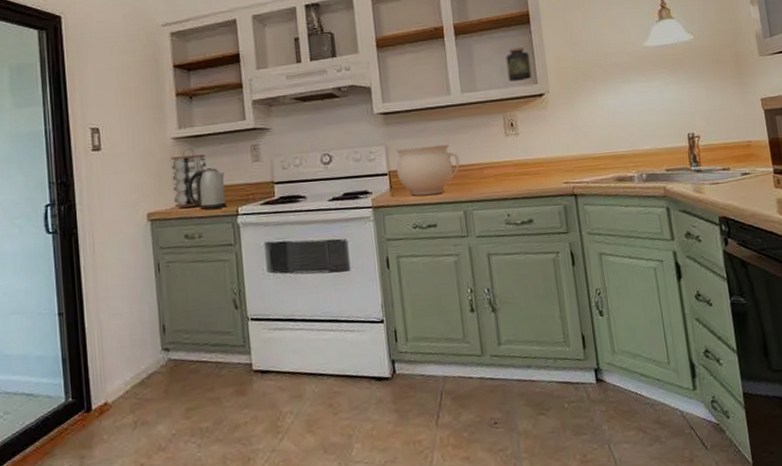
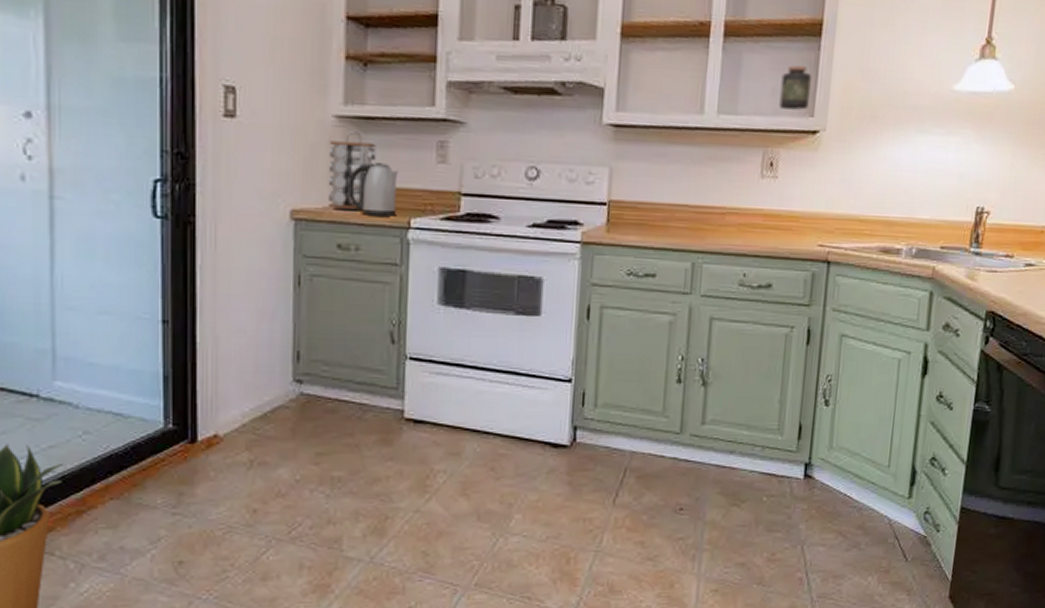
ceramic pot: present [395,144,460,196] -> none [618,173,699,238]

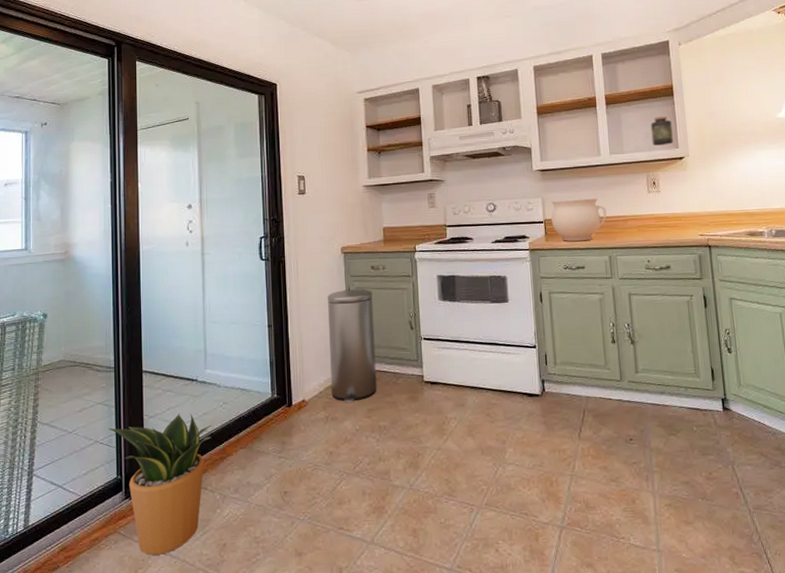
pedal bin: none [260,276,336,443] -> present [327,289,377,403]
spice rack: present [327,131,376,211] -> none [361,194,391,245]
kettle: present [349,163,398,216] -> none [375,212,407,246]
ceramic pot: none [618,173,699,238] -> present [551,198,607,242]

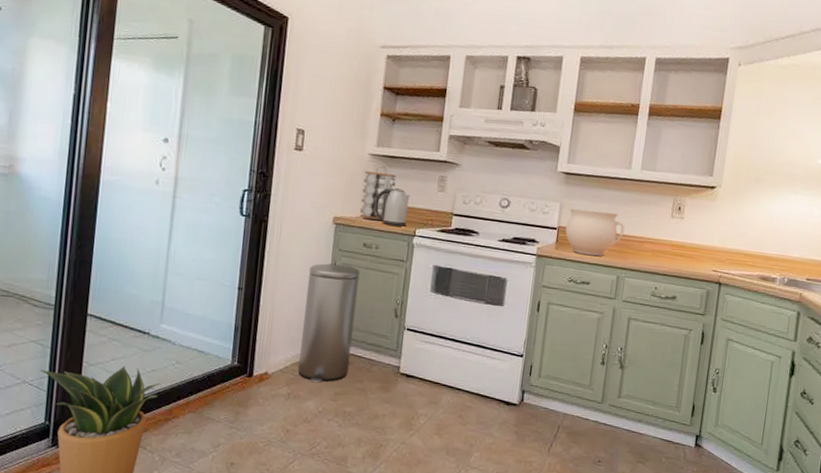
spice rack: none [361,194,391,245] -> present [359,165,396,221]
kettle: none [375,212,407,246] -> present [375,188,410,227]
jar: present [650,116,673,146] -> none [687,138,712,171]

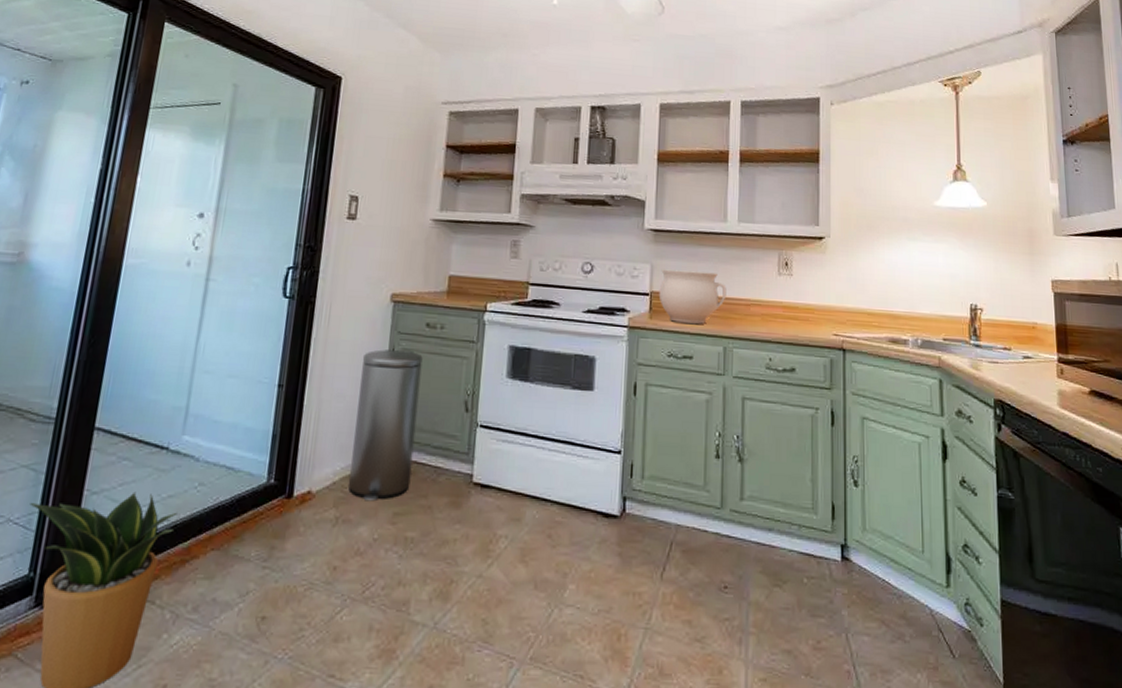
spice rack: present [359,165,396,221] -> none [421,231,463,296]
kettle: present [375,188,410,227] -> none [439,257,479,301]

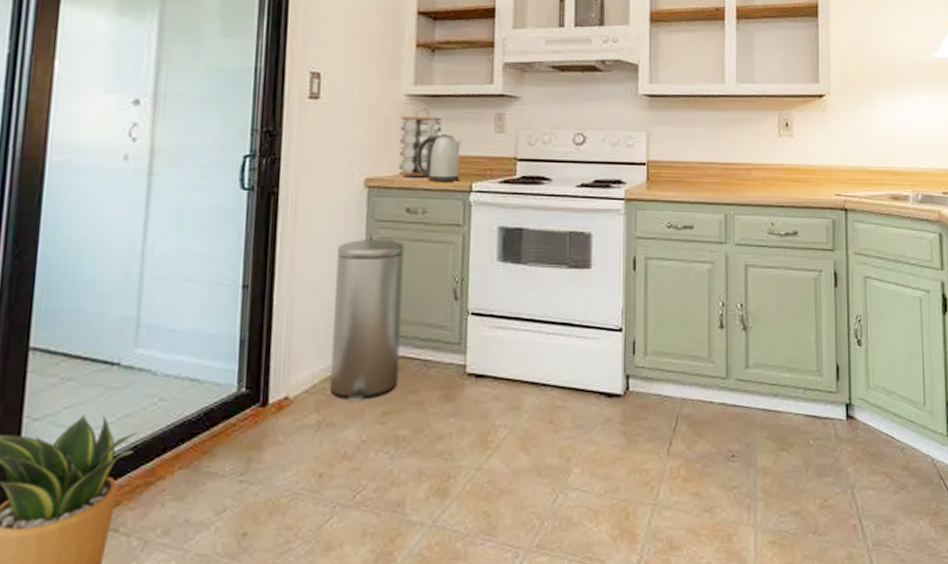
spice rack: none [421,231,463,296] -> present [398,107,442,178]
kettle: none [439,257,479,301] -> present [418,134,461,181]
ceramic pot: present [658,269,727,325] -> none [656,136,726,193]

